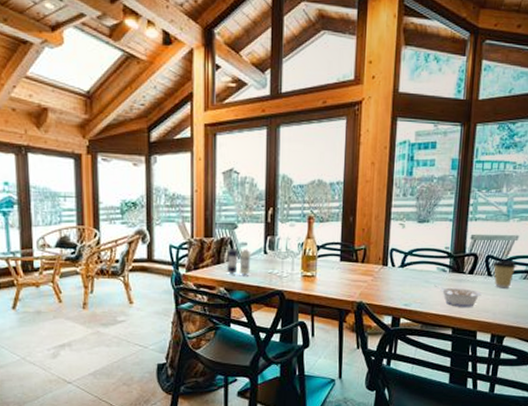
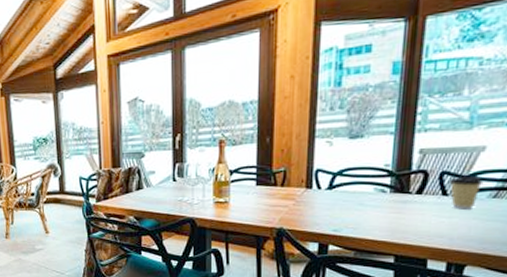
candle: present [226,249,251,275] -> none [135,177,160,203]
legume: present [434,285,482,307] -> none [370,207,434,232]

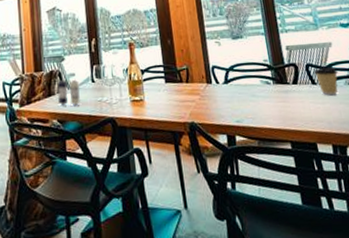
candle: none [135,177,160,203] -> present [57,80,81,105]

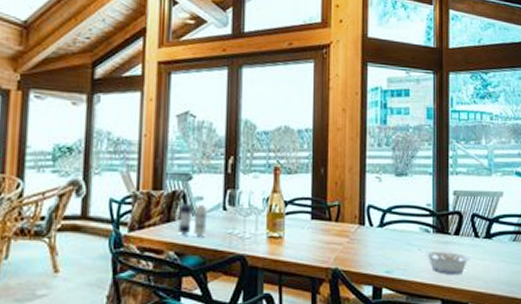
legume: none [261,98,311,119] -> present [418,247,470,274]
coffee cup: present [314,67,339,96] -> none [479,220,505,252]

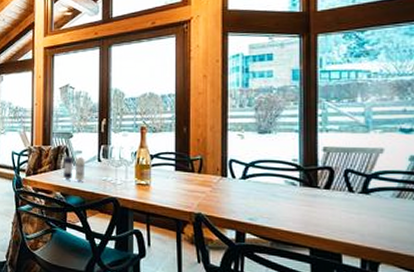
legume: present [418,247,470,274] -> none [283,199,343,226]

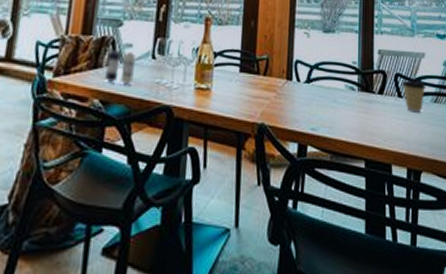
coffee cup: none [354,175,386,207] -> present [402,80,427,113]

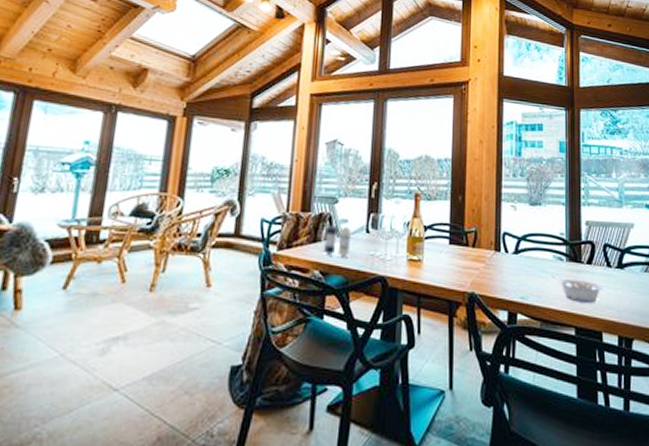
legume: none [343,105,393,134] -> present [551,275,603,303]
coffee cup: present [402,80,427,113] -> none [611,250,637,282]

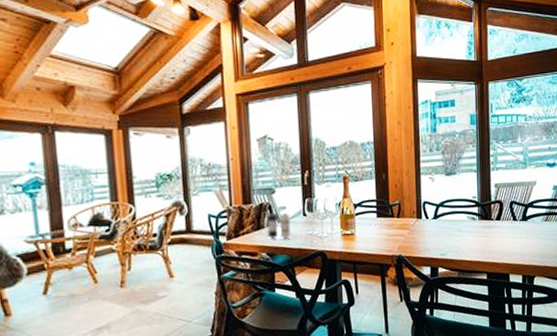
legume: present [551,275,603,303] -> none [466,232,510,252]

